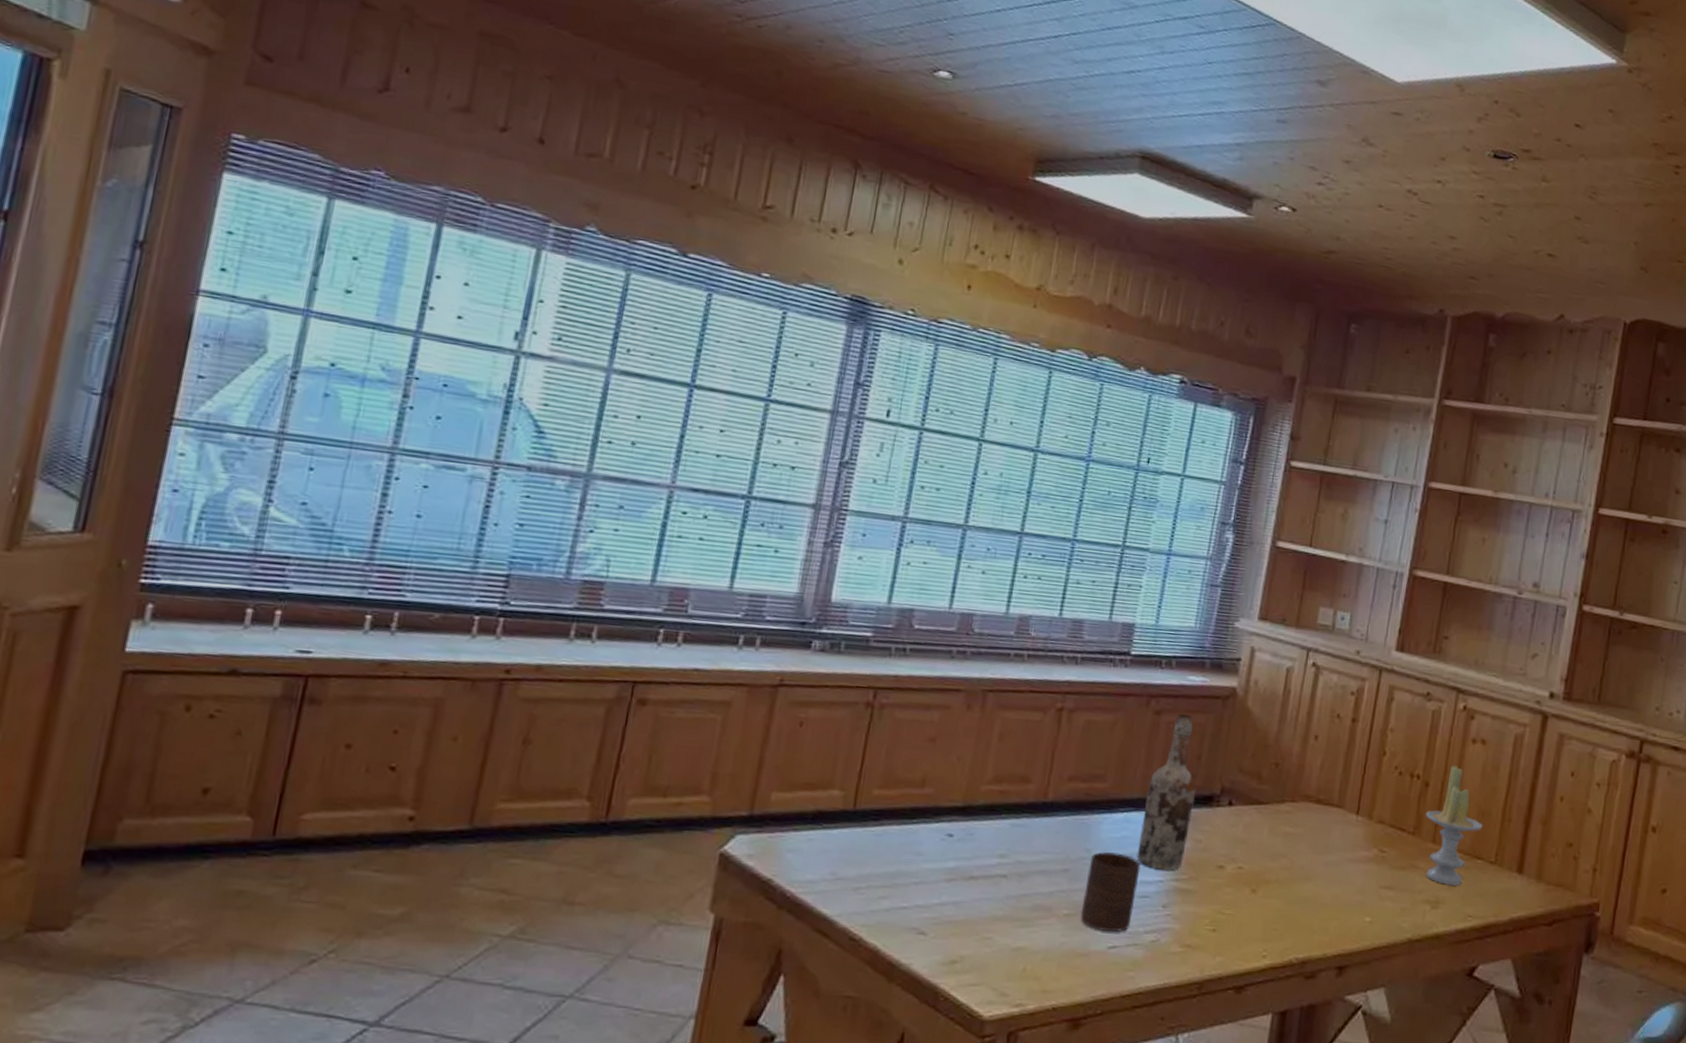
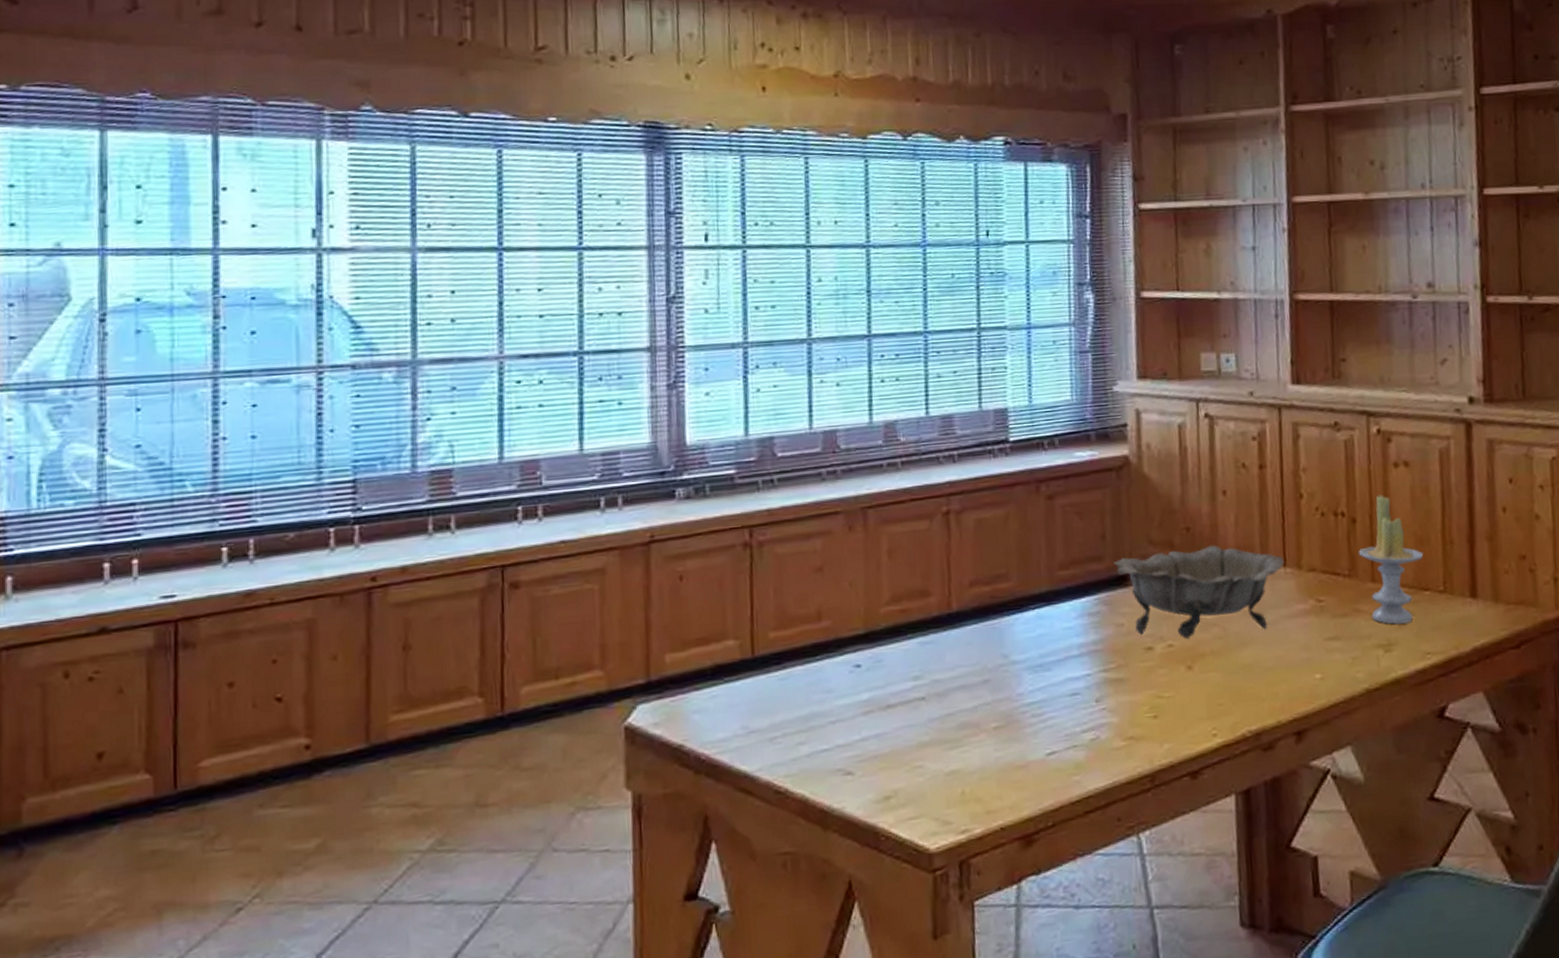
cup: present [1080,852,1141,933] -> none [1009,652,1066,739]
wine bottle: present [1137,713,1196,870] -> none [1055,493,1109,663]
decorative bowl: none [1204,780,1358,869] -> present [1114,545,1284,640]

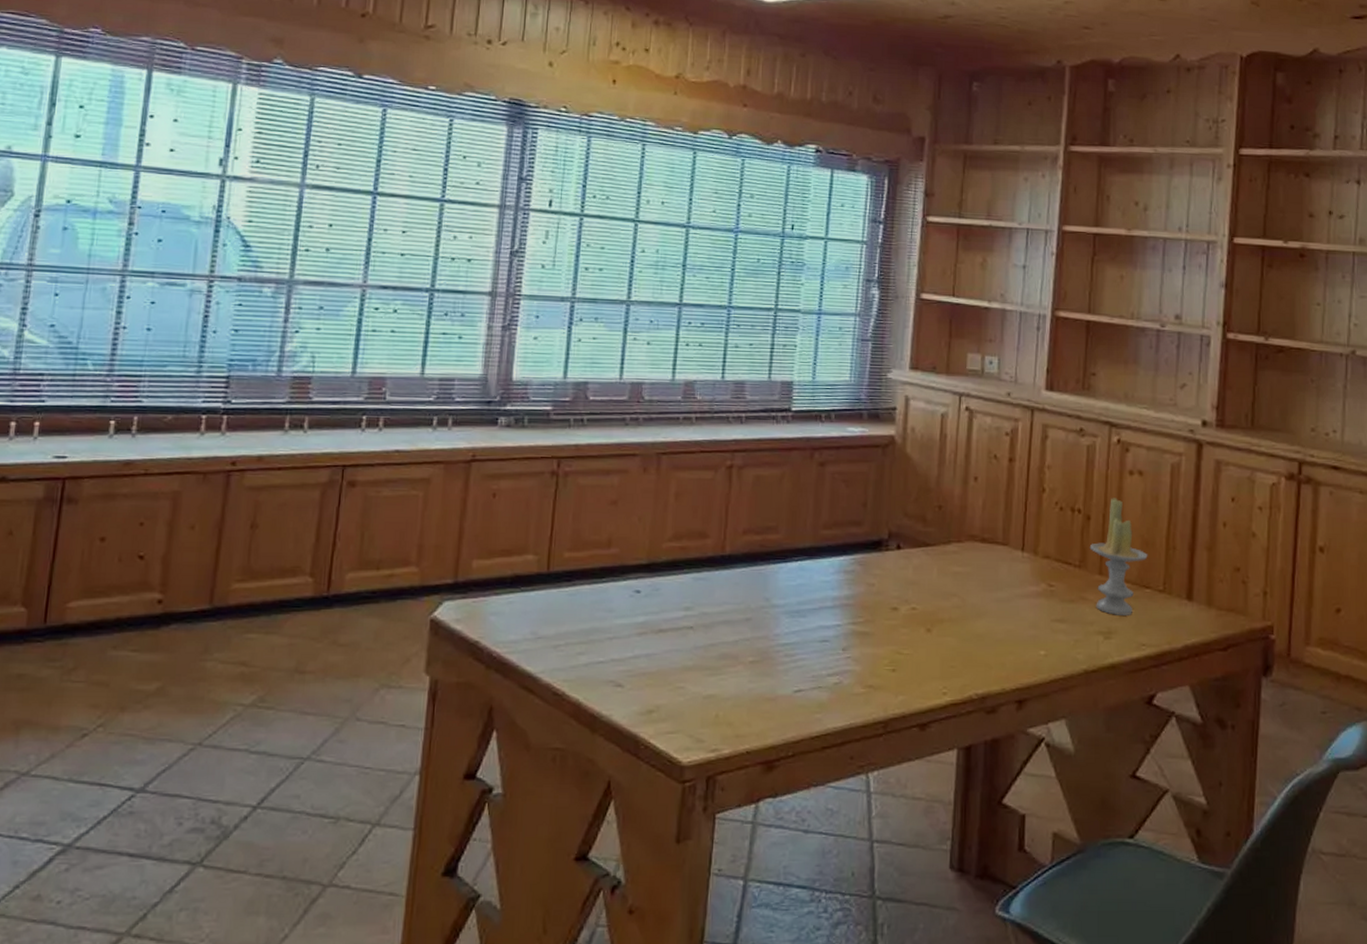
decorative bowl: present [1114,545,1284,640] -> none [872,524,1023,605]

